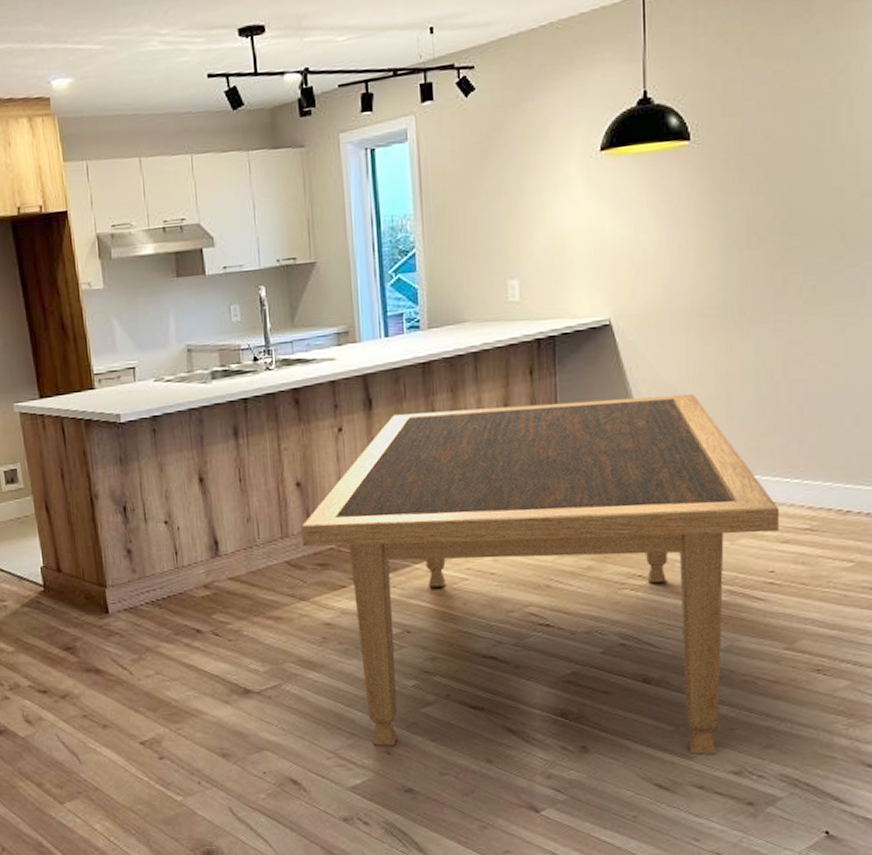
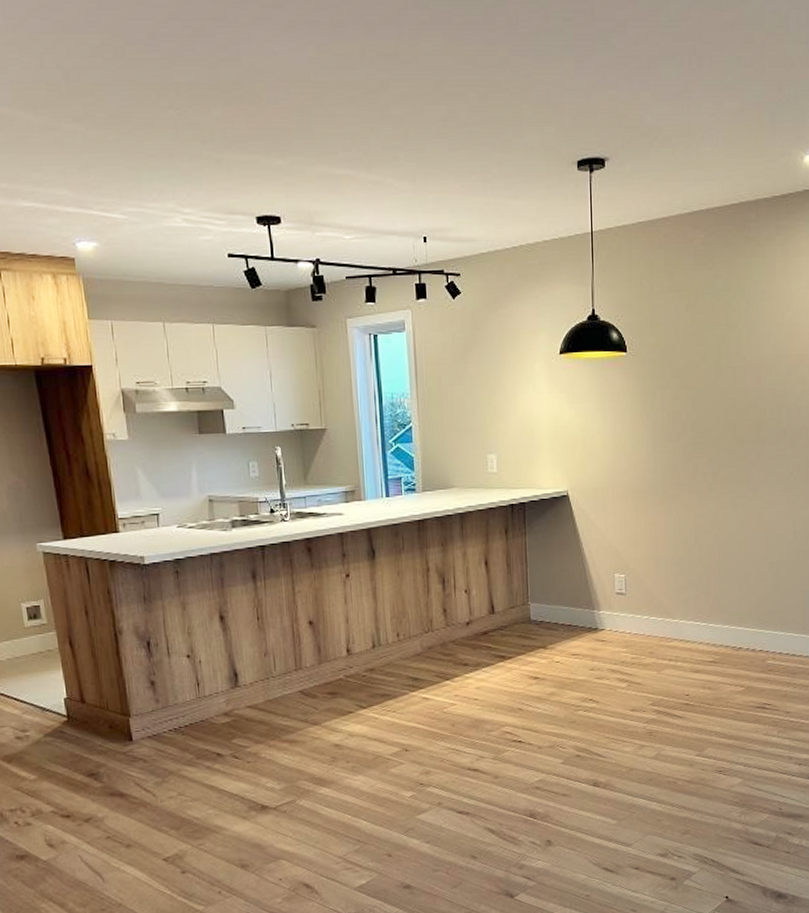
dining table: present [301,394,780,756] -> none [313,554,693,850]

